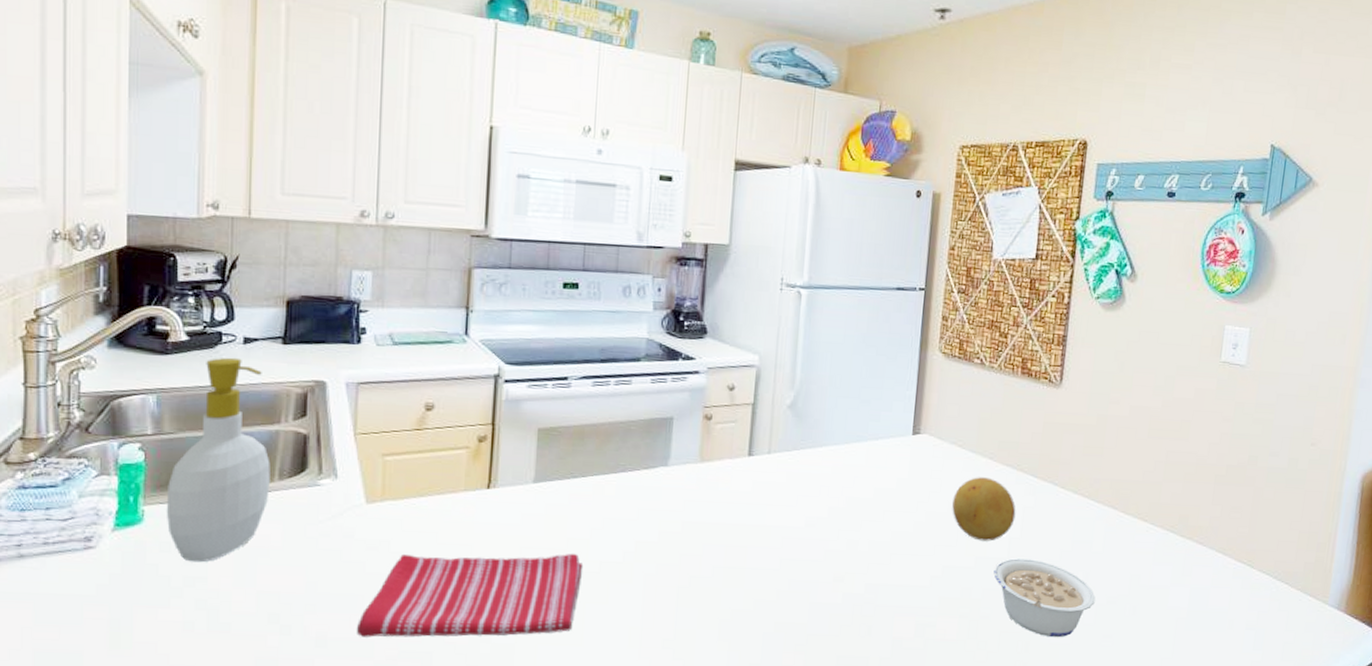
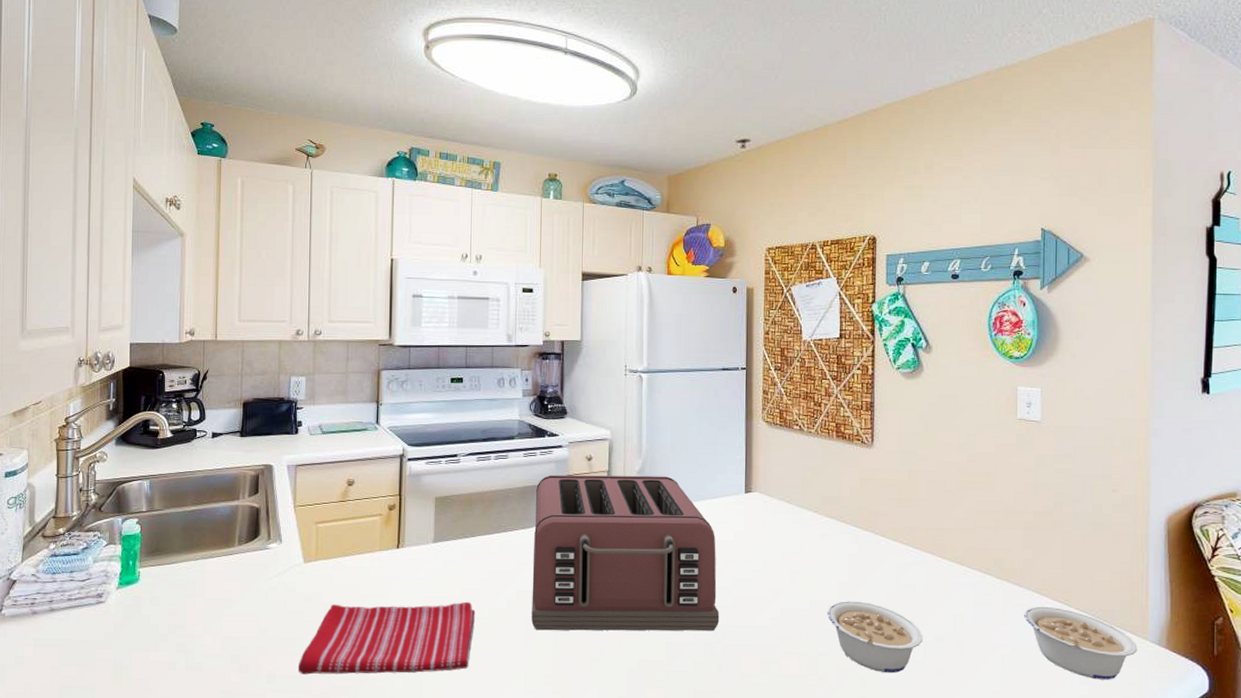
soap bottle: present [166,357,270,563] -> none [155,448,232,613]
toaster: none [651,405,875,591] -> present [531,474,720,631]
fruit: present [952,477,1016,541] -> none [785,528,843,586]
legume: none [1204,567,1316,645] -> present [1024,606,1138,680]

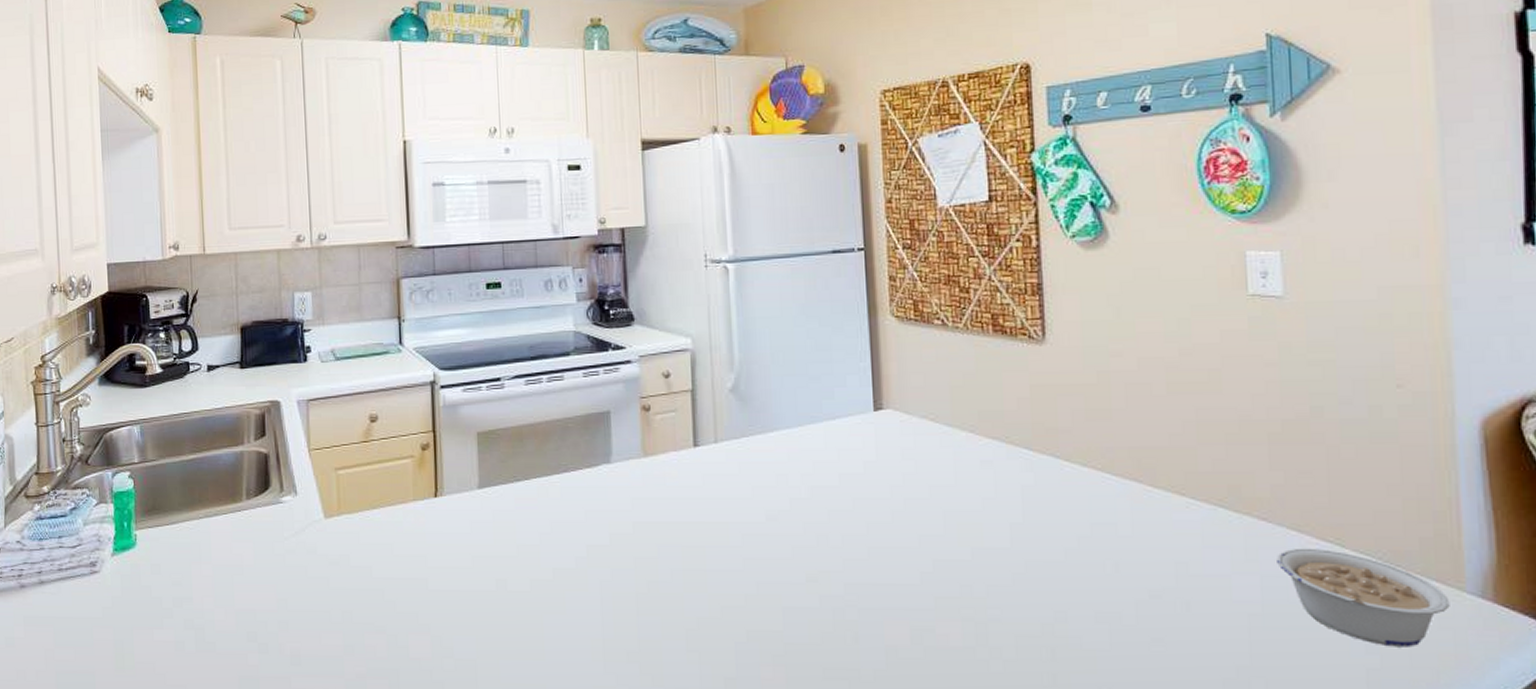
dish towel: present [297,601,476,675] -> none [326,560,537,654]
toaster: present [531,474,720,631] -> none [602,393,851,595]
legume: present [827,601,923,674] -> none [996,547,1133,643]

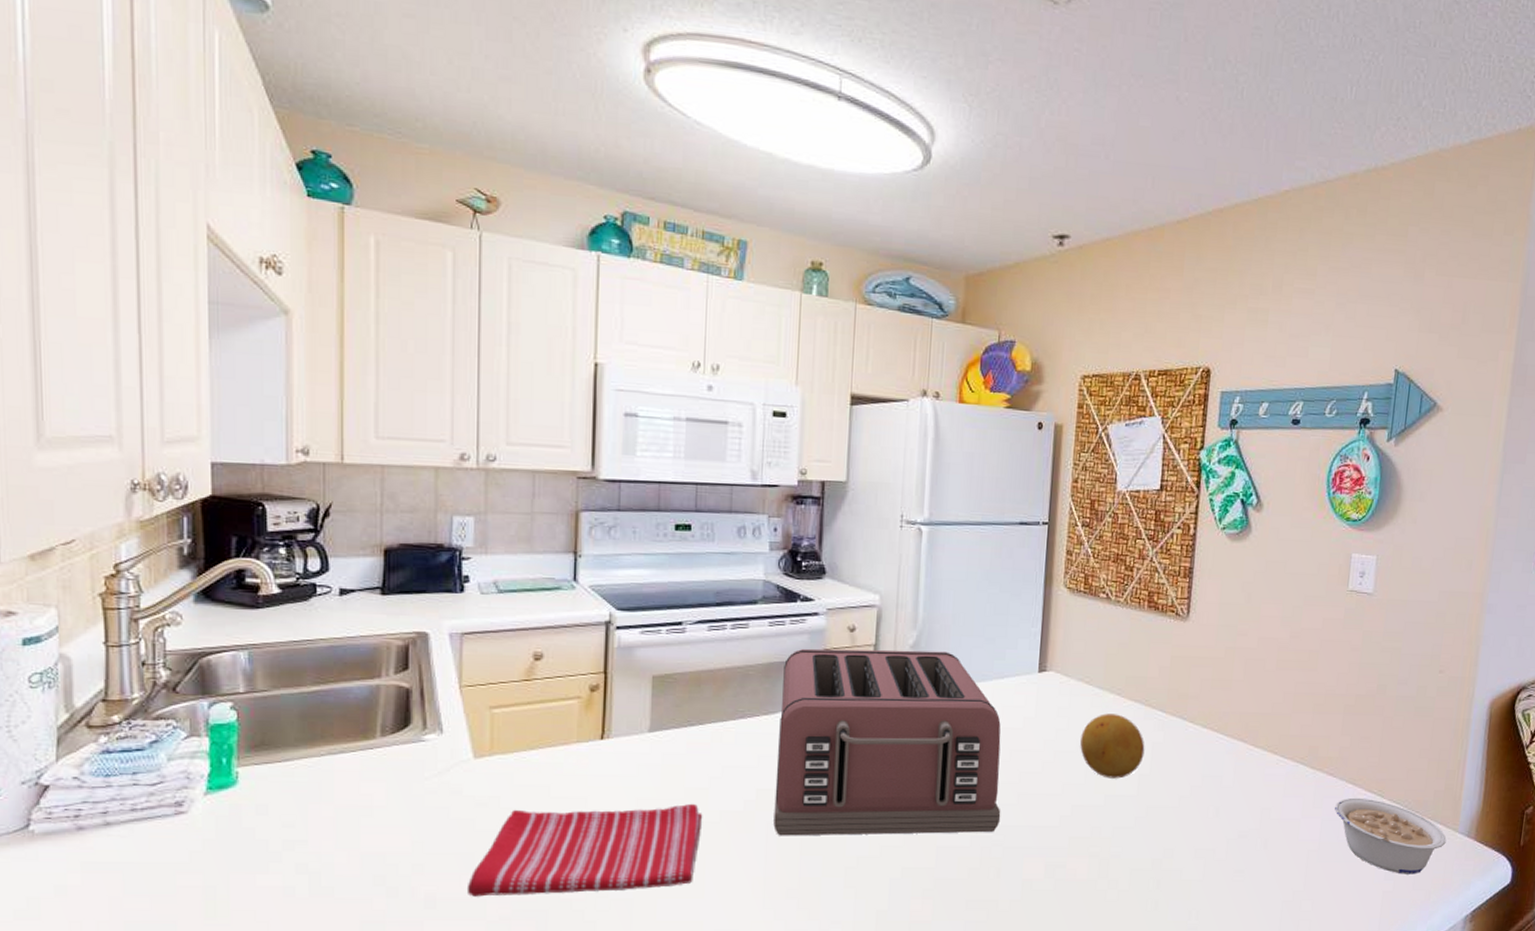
dish towel: none [326,560,537,654] -> present [466,803,703,897]
toaster: none [602,393,851,595] -> present [773,648,1001,836]
fruit: none [933,454,1013,529] -> present [1080,713,1145,779]

